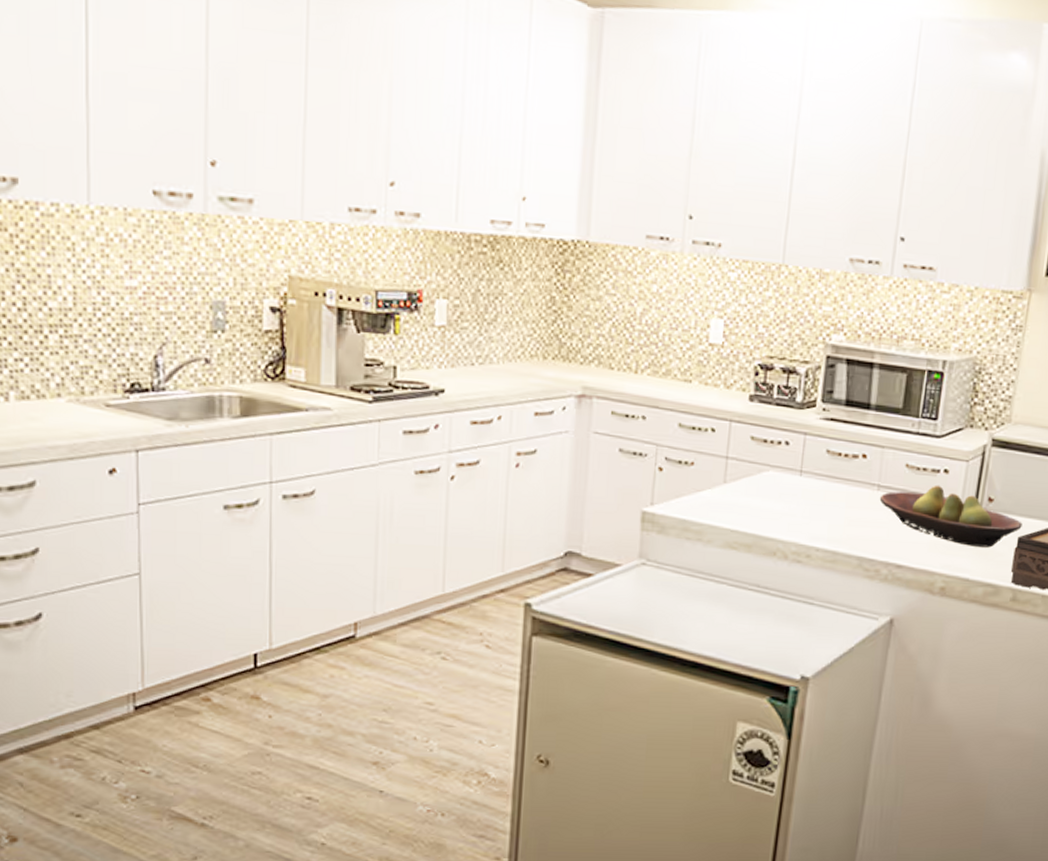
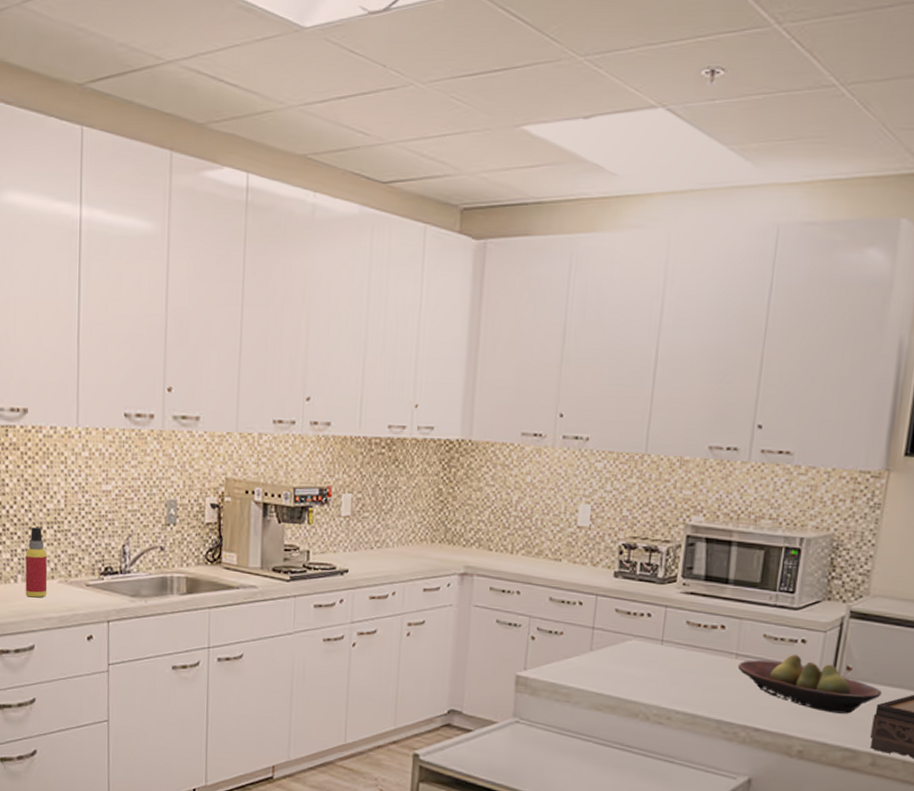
spray bottle: none [20,330,52,421] -> present [25,526,48,598]

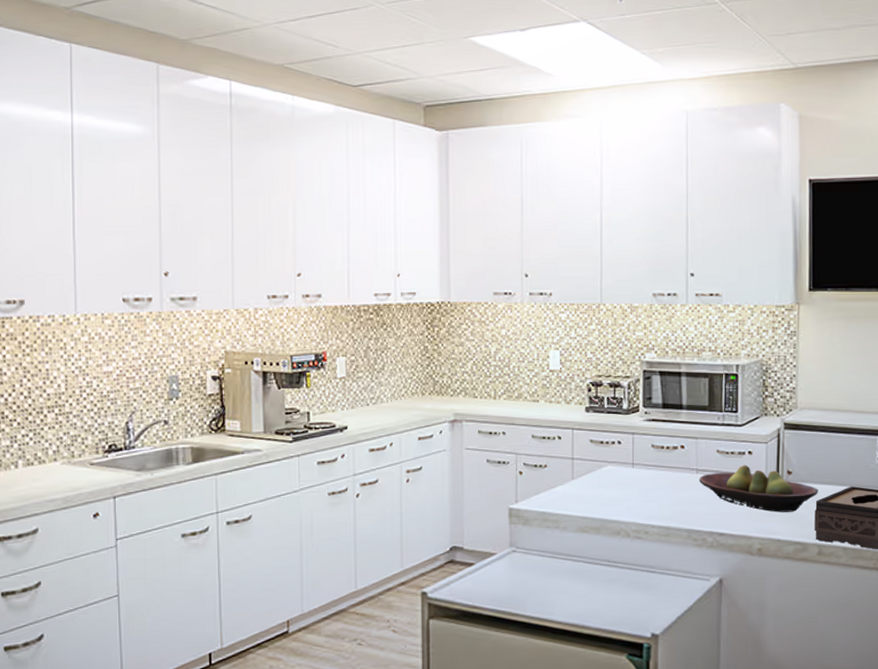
spray bottle: present [25,526,48,598] -> none [26,411,50,481]

